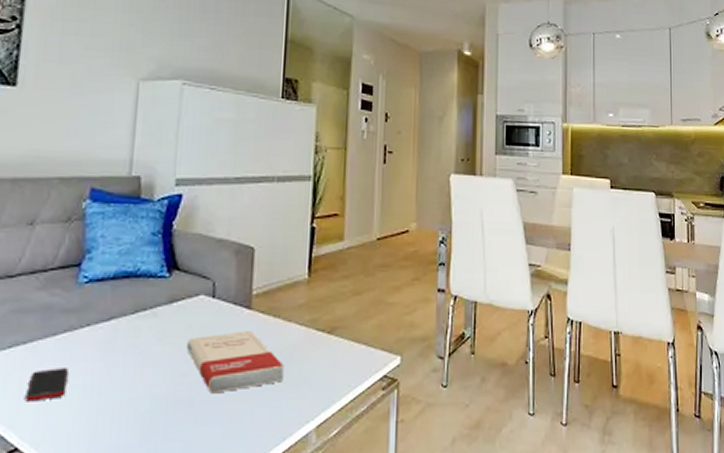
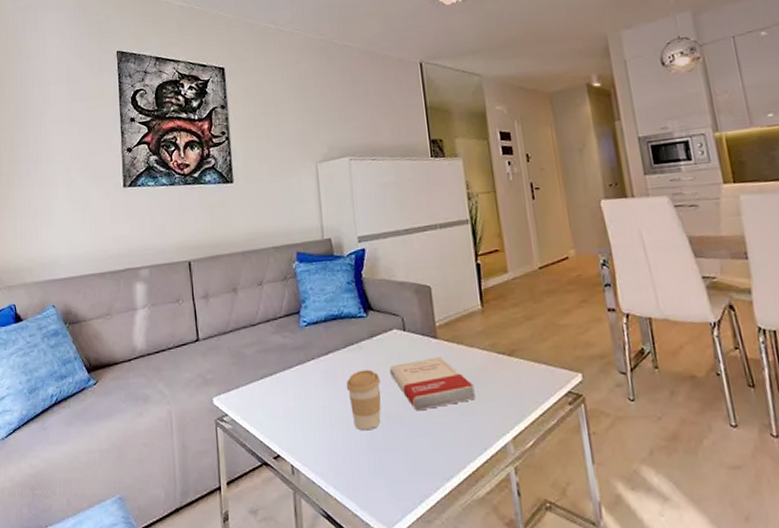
cell phone: present [25,368,68,402] -> none [278,393,306,420]
coffee cup: none [126,342,173,417] -> present [346,369,381,431]

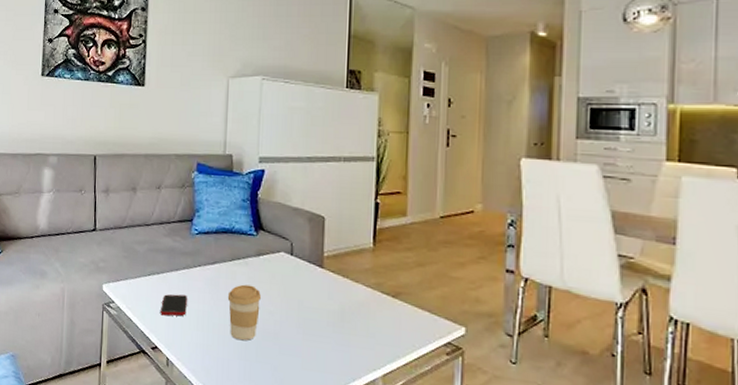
cell phone: none [278,393,306,420] -> present [160,294,187,317]
book: present [389,357,476,411] -> none [271,285,353,333]

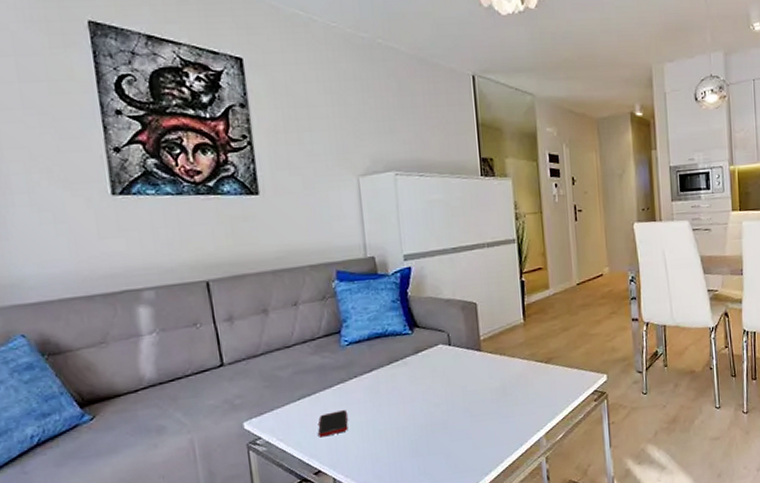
coffee cup: present [227,284,261,341] -> none [390,383,426,440]

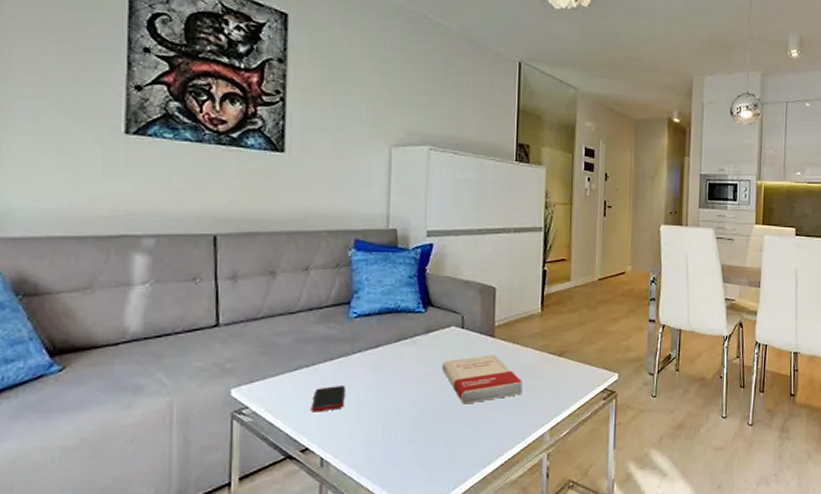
book: none [434,368,515,418] -> present [441,355,523,405]

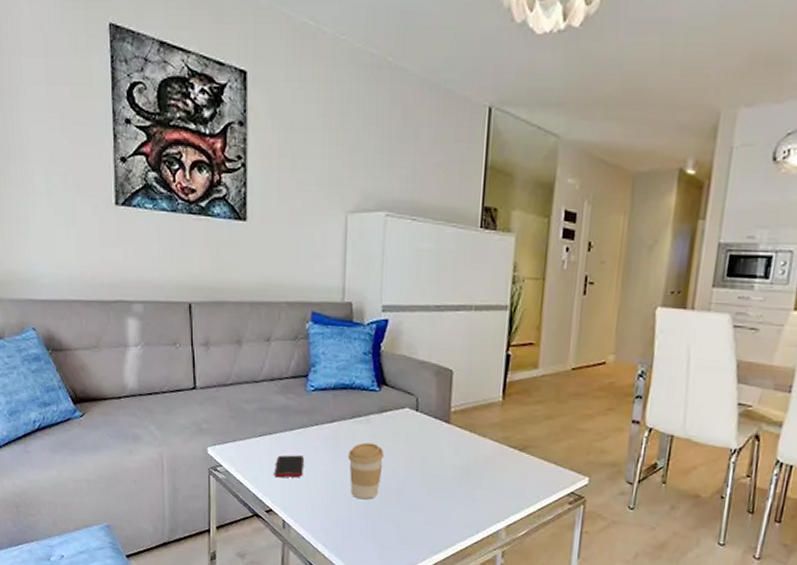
coffee cup: none [393,364,430,423] -> present [347,442,384,500]
book: present [441,355,523,405] -> none [394,441,479,489]

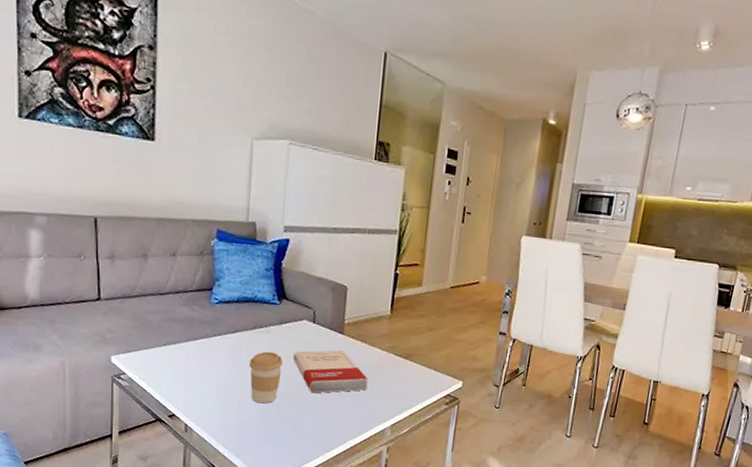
cell phone: present [274,455,304,478] -> none [178,363,207,385]
book: none [394,441,479,489] -> present [292,350,368,393]

